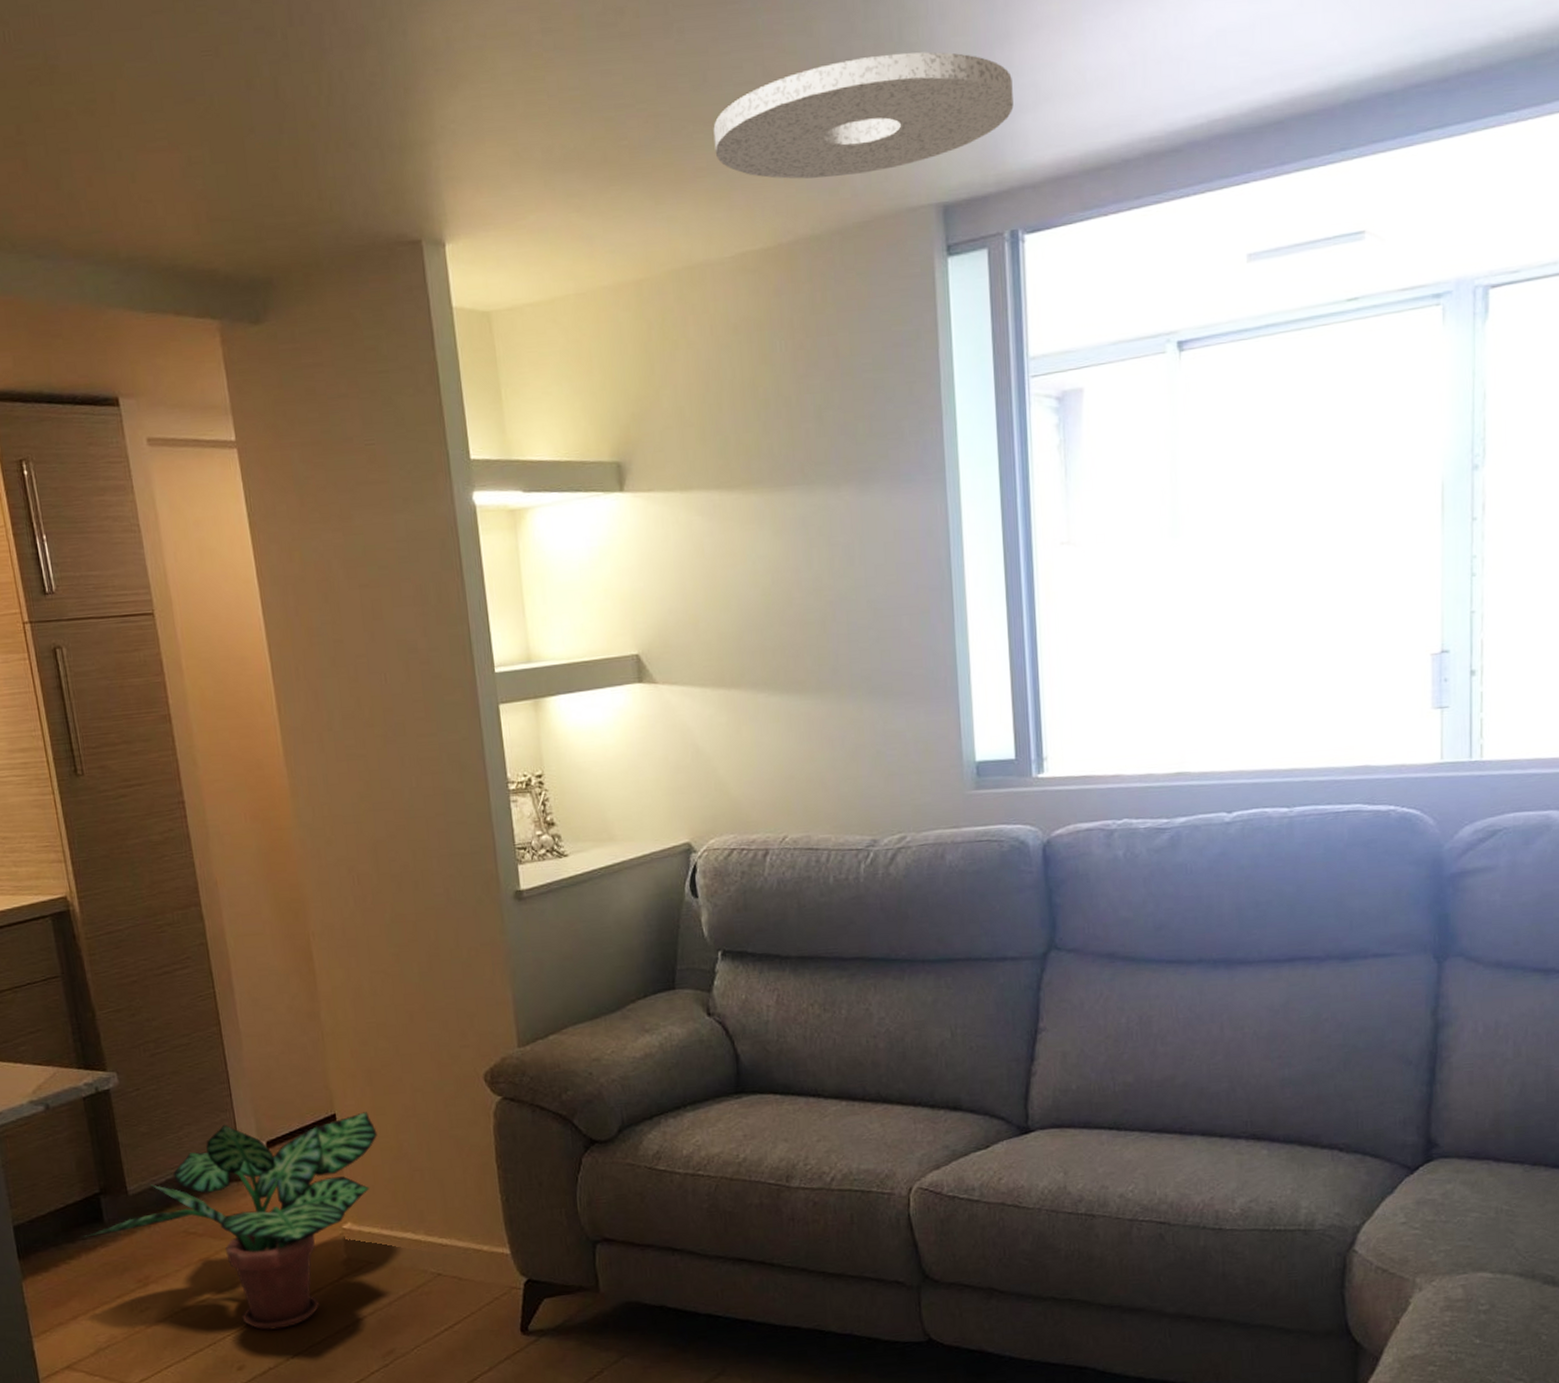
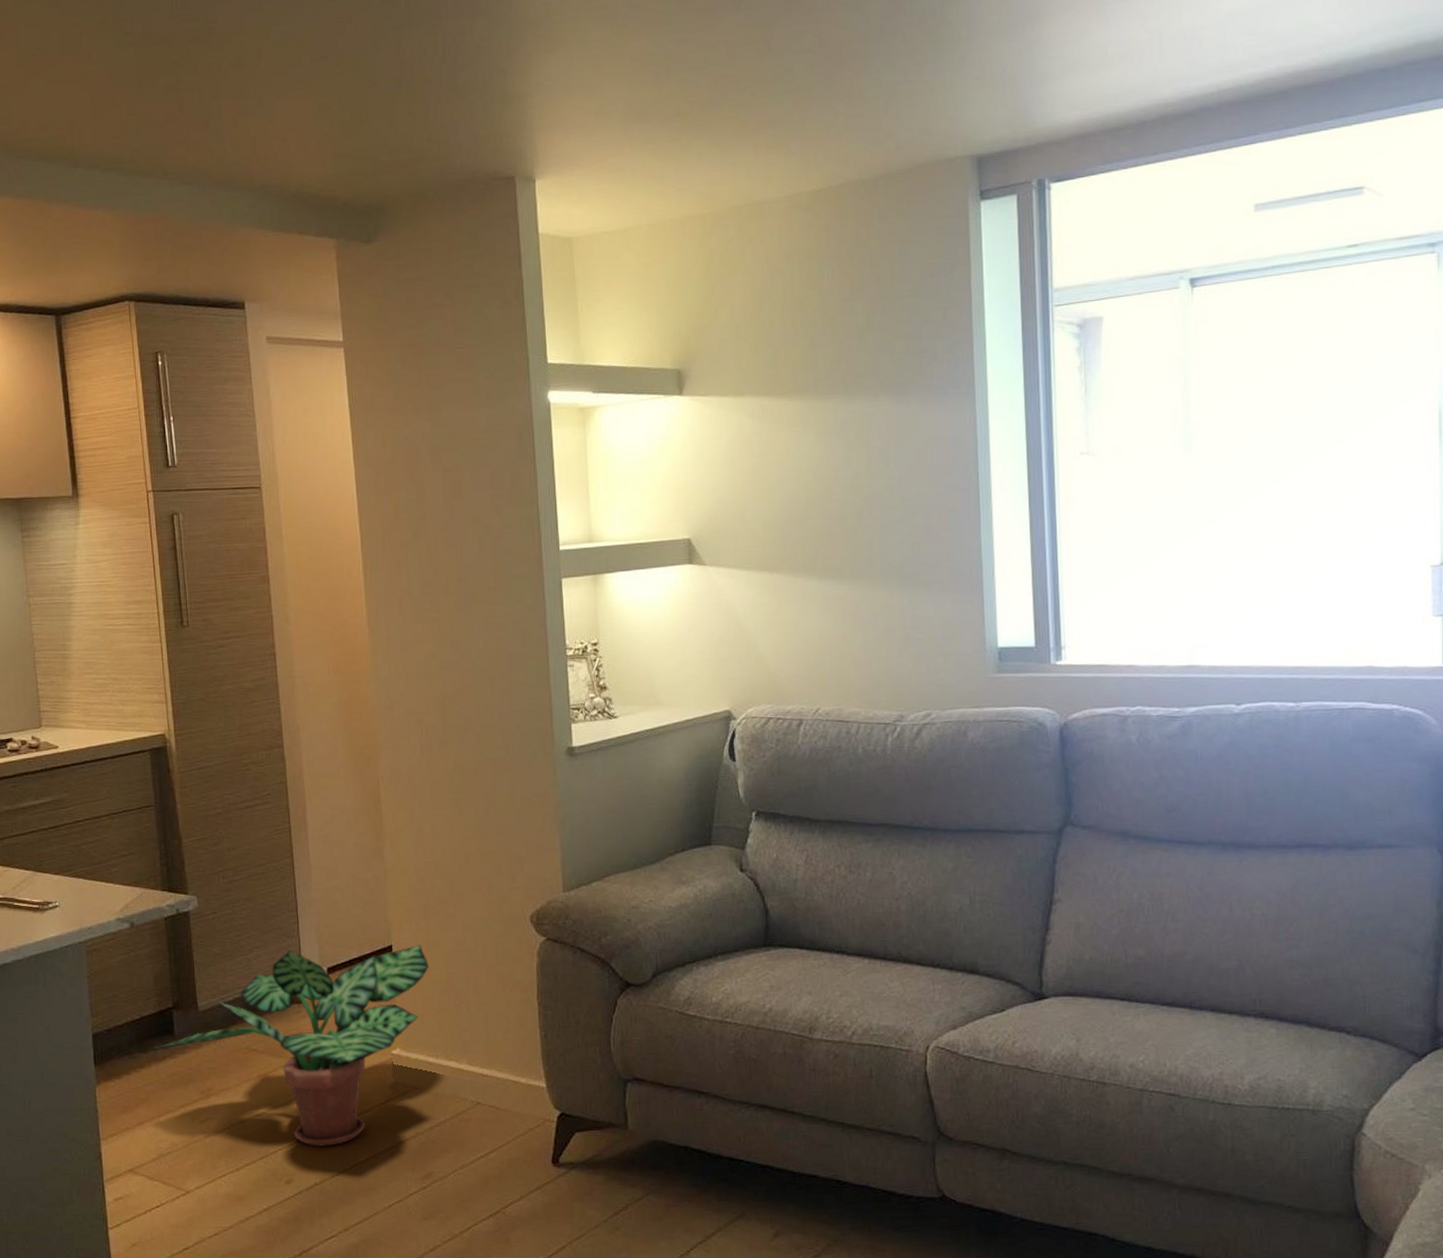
ceiling light: present [713,52,1014,179] -> none [774,28,1042,132]

